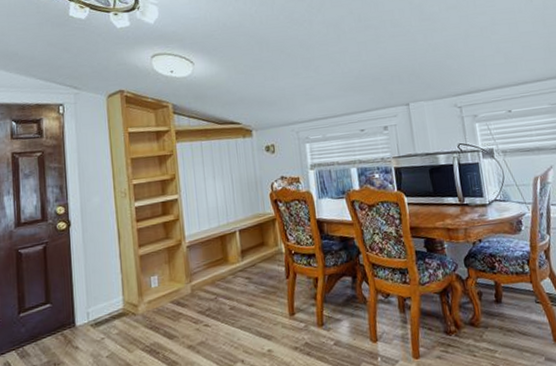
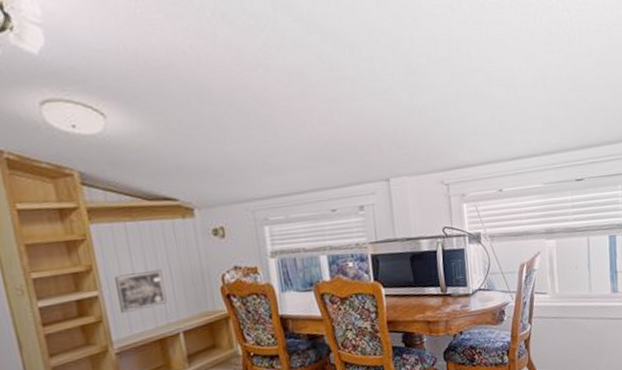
wall art: none [190,178,228,213] -> present [114,268,167,313]

